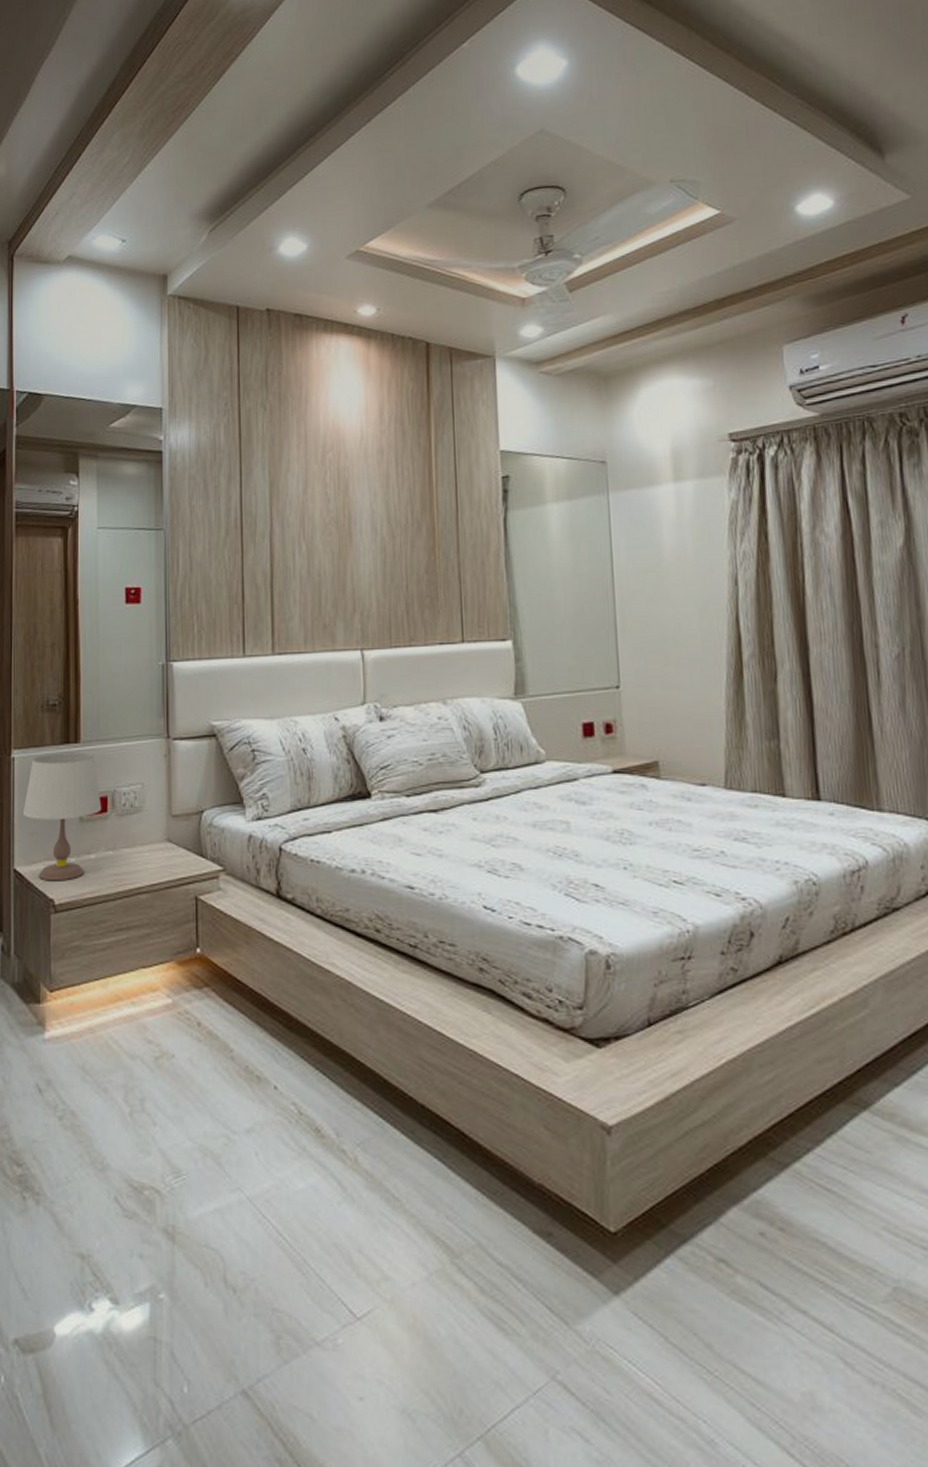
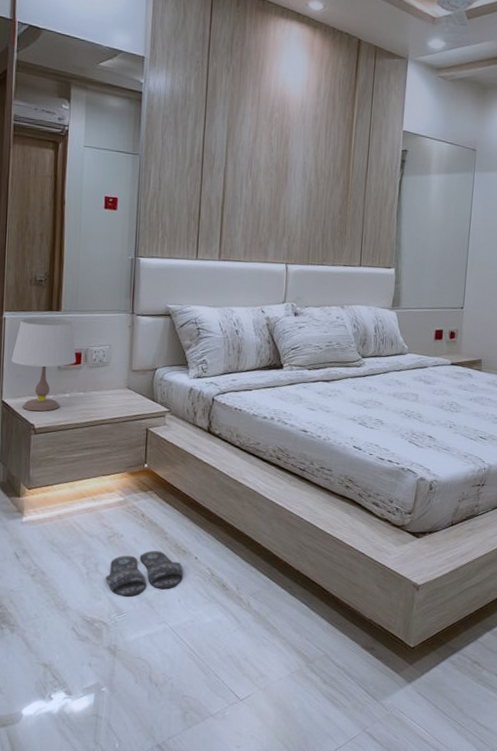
slippers: none [154,1076,259,1149] -> present [105,550,183,597]

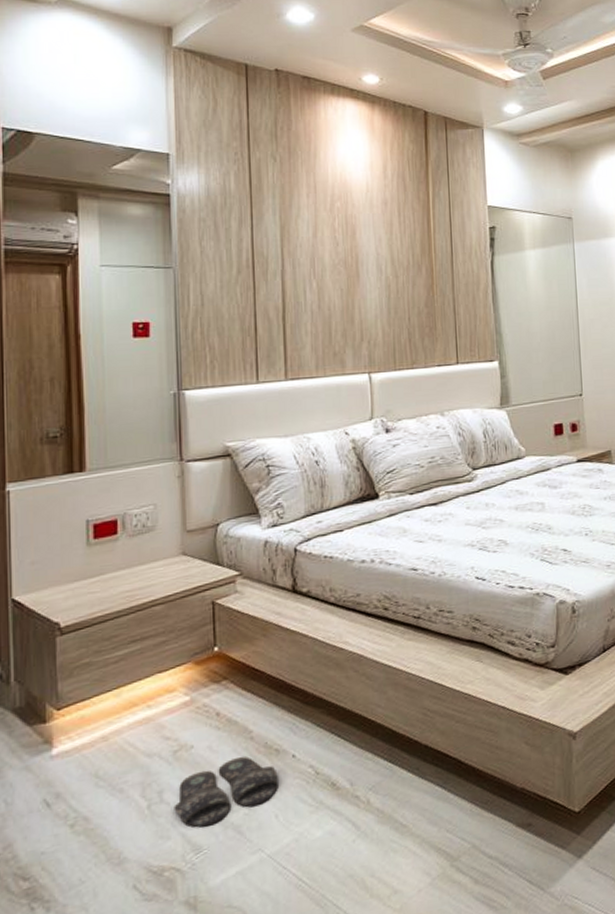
table lamp: present [11,317,77,412] -> none [21,480,111,606]

